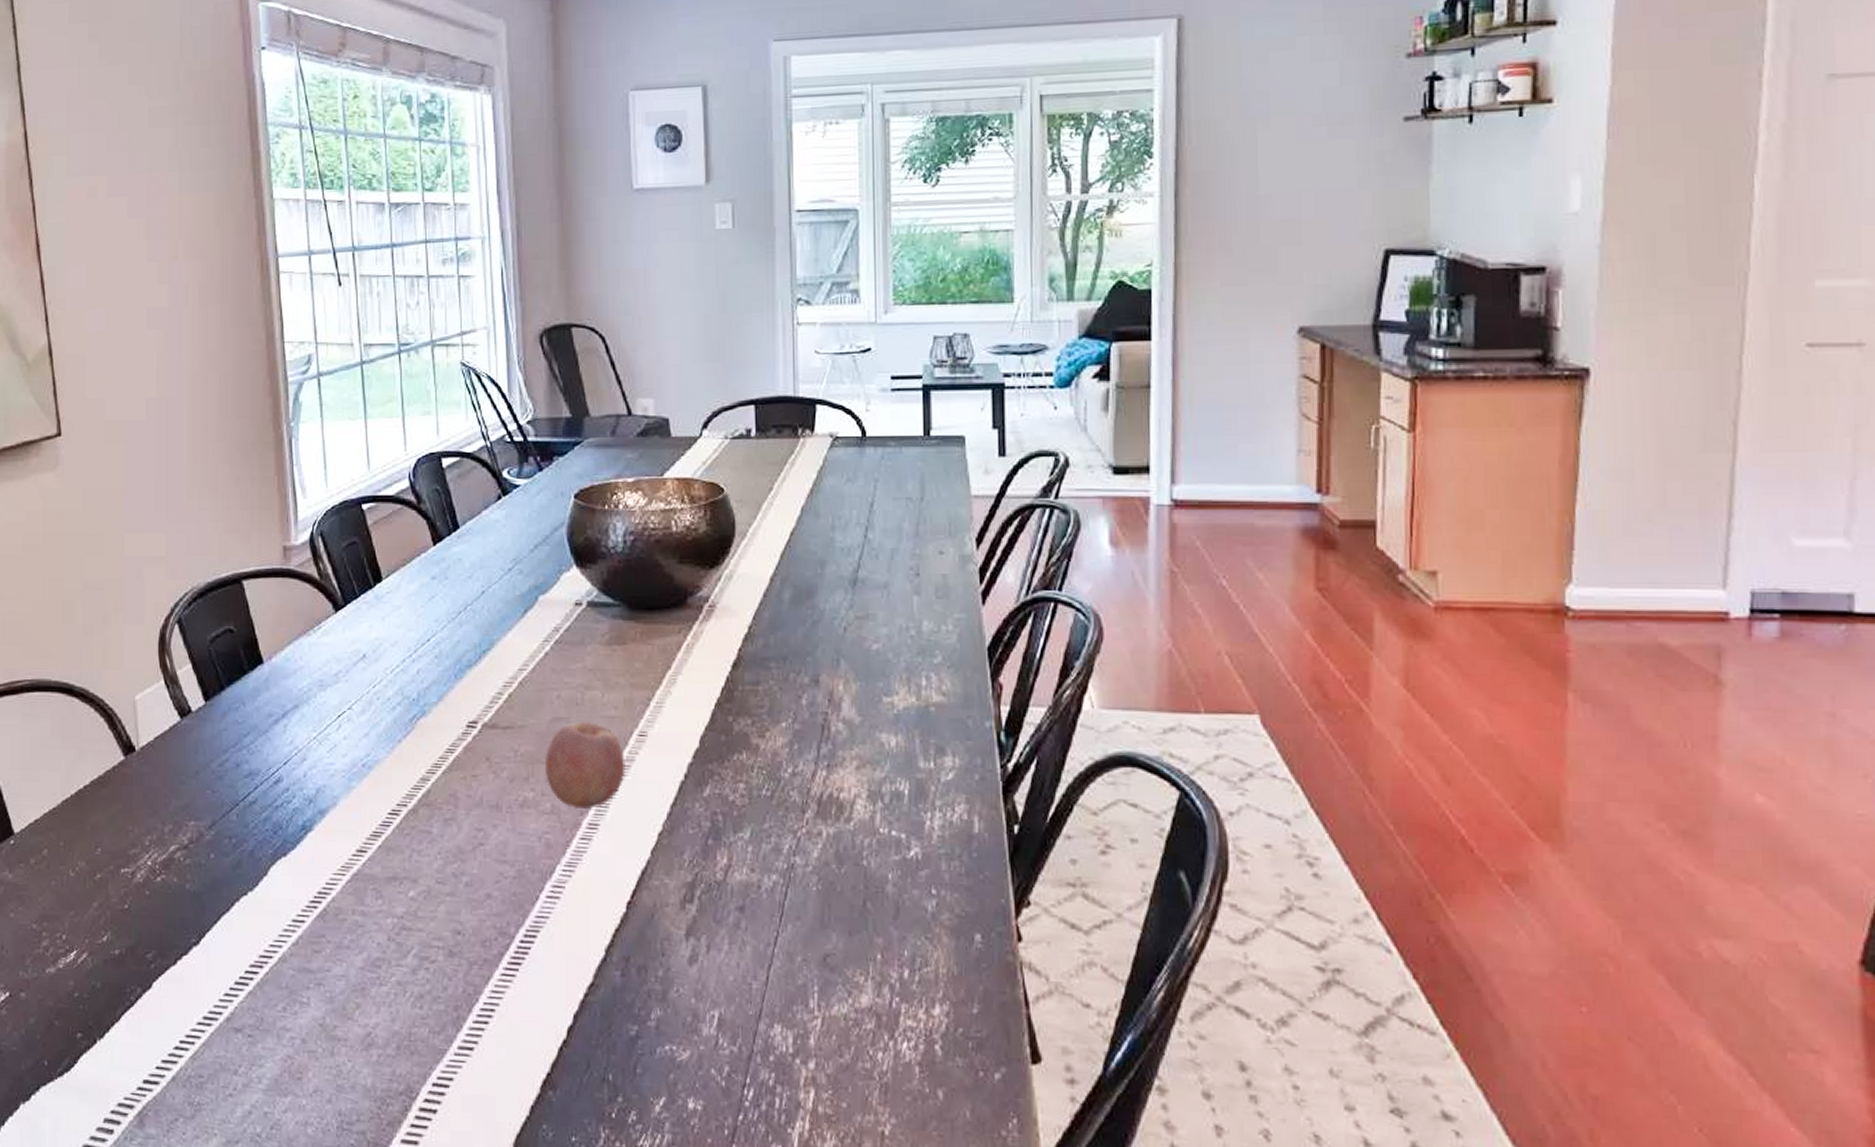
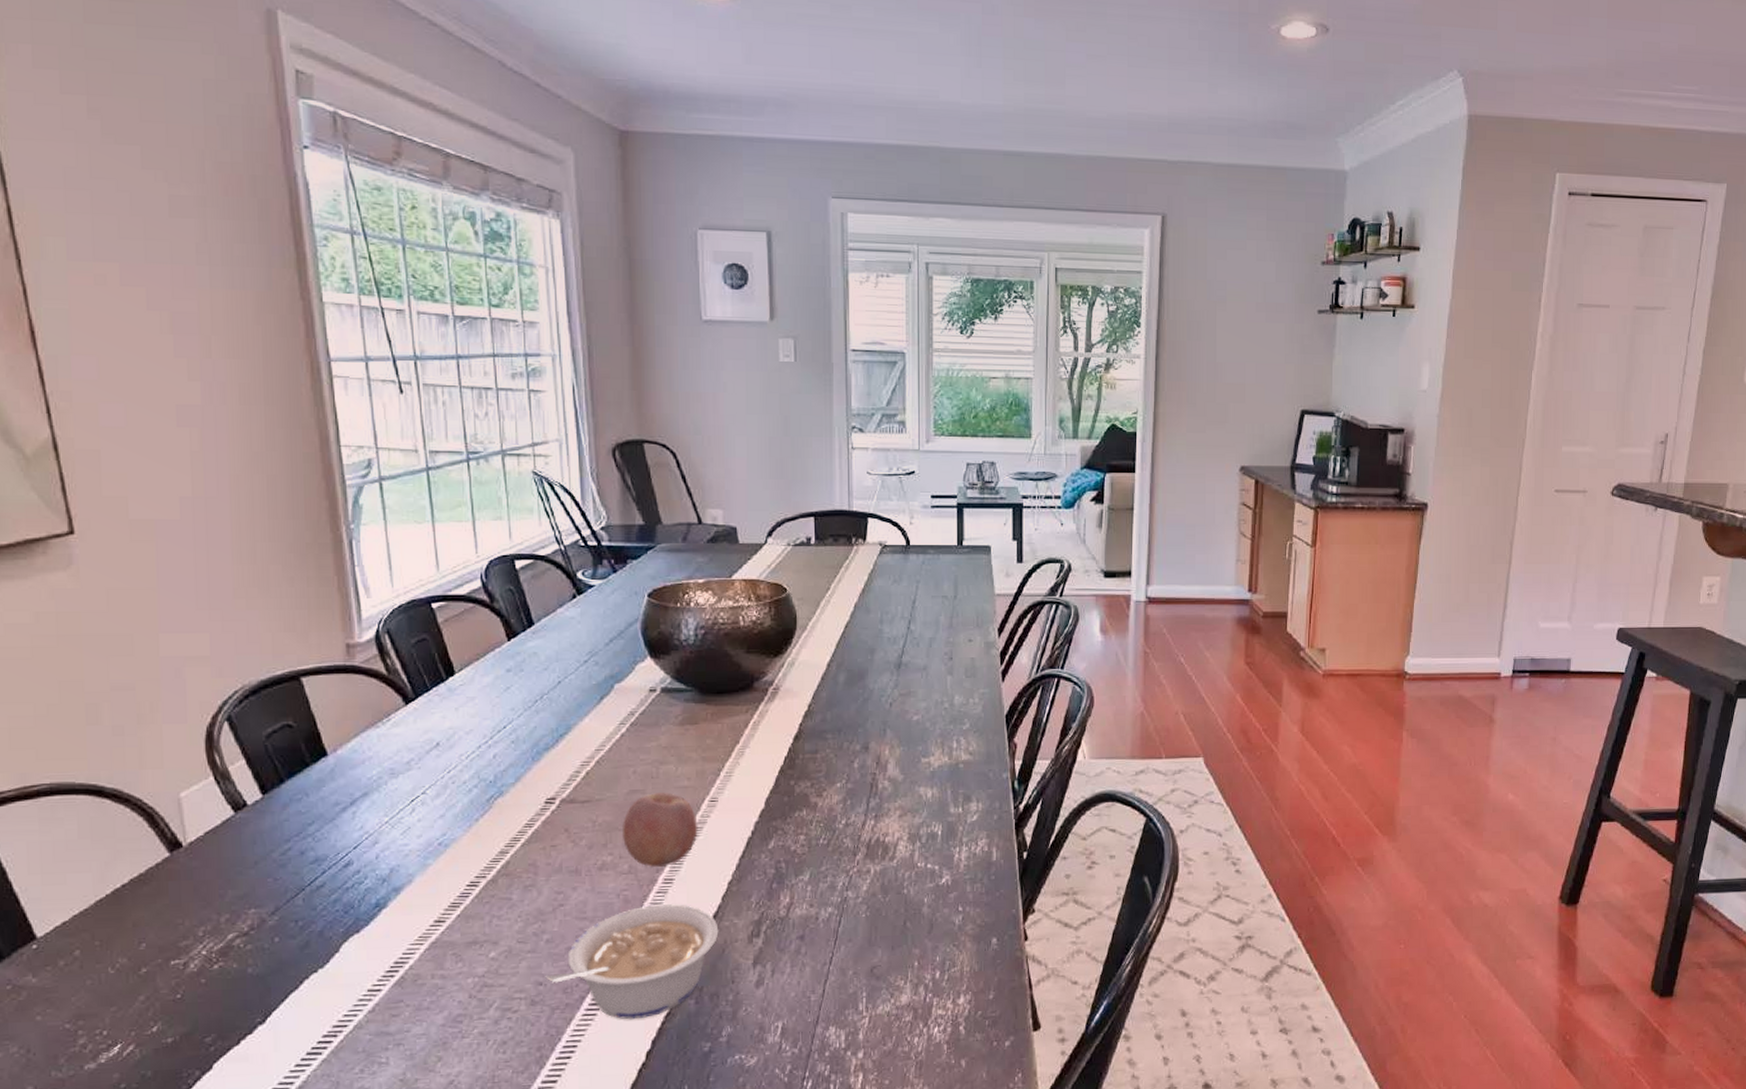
legume: none [463,852,648,987] -> present [545,903,719,1020]

